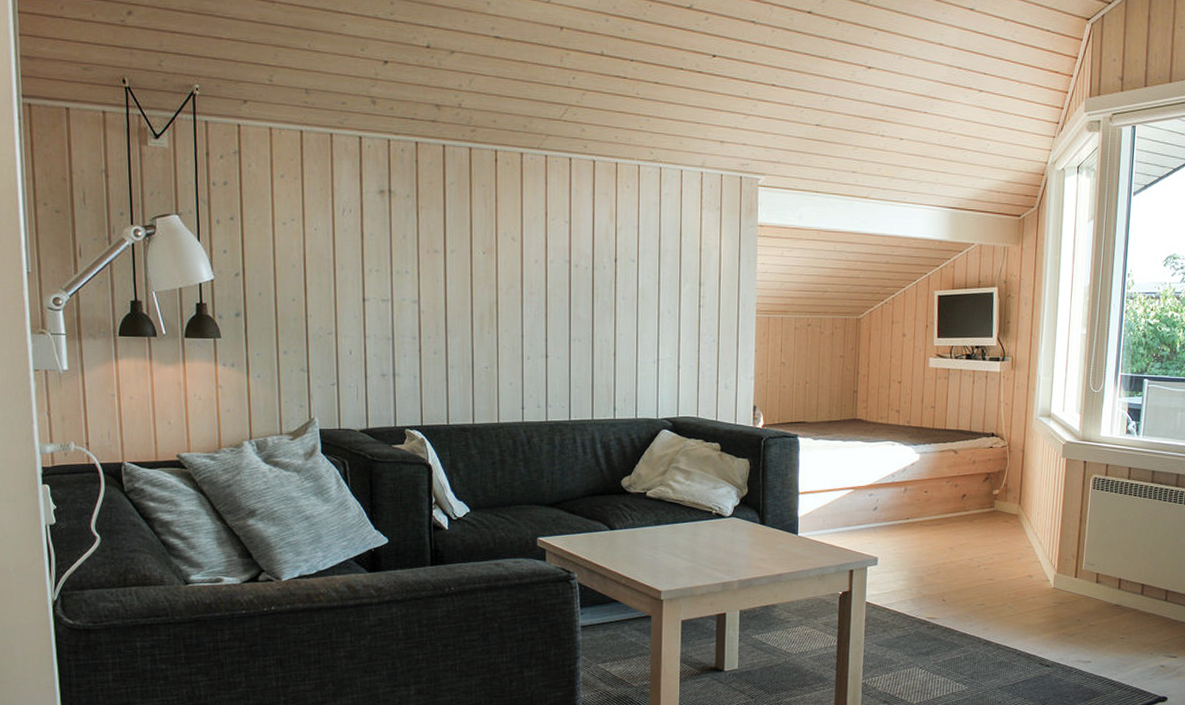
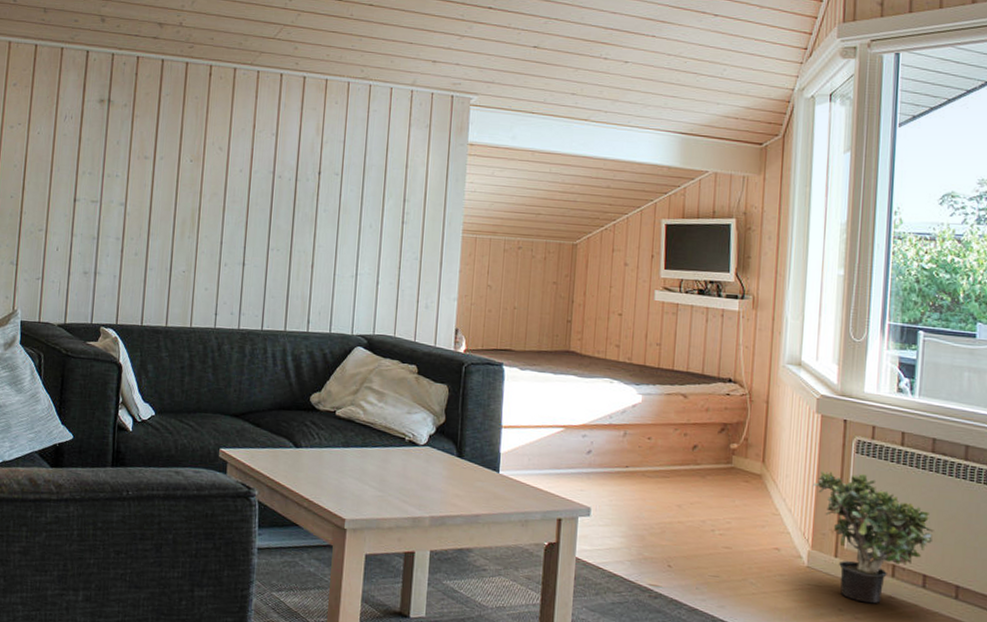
potted plant: none [1058,506,1151,612] -> present [812,470,934,604]

